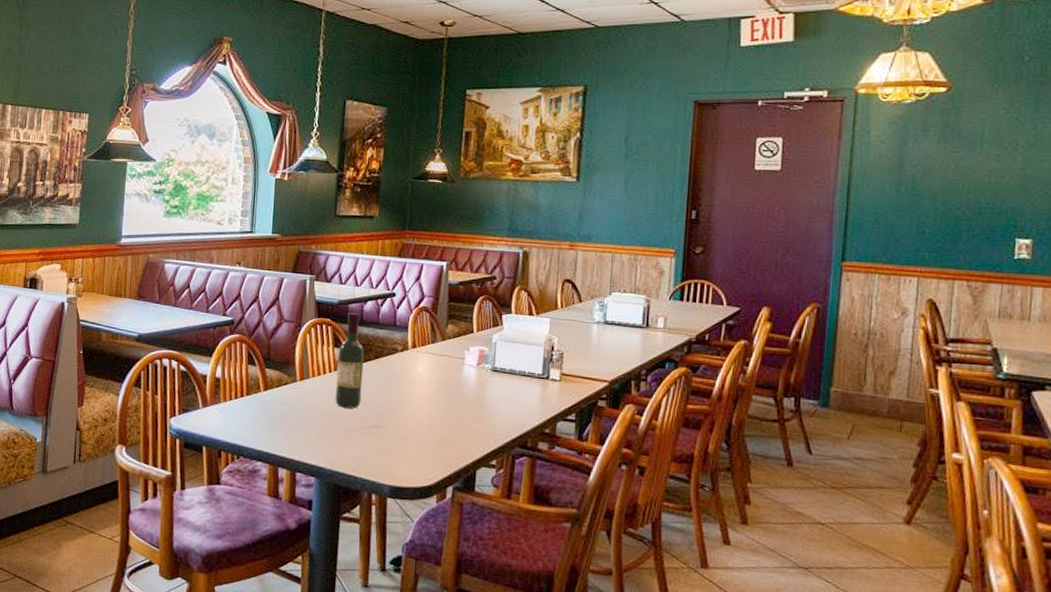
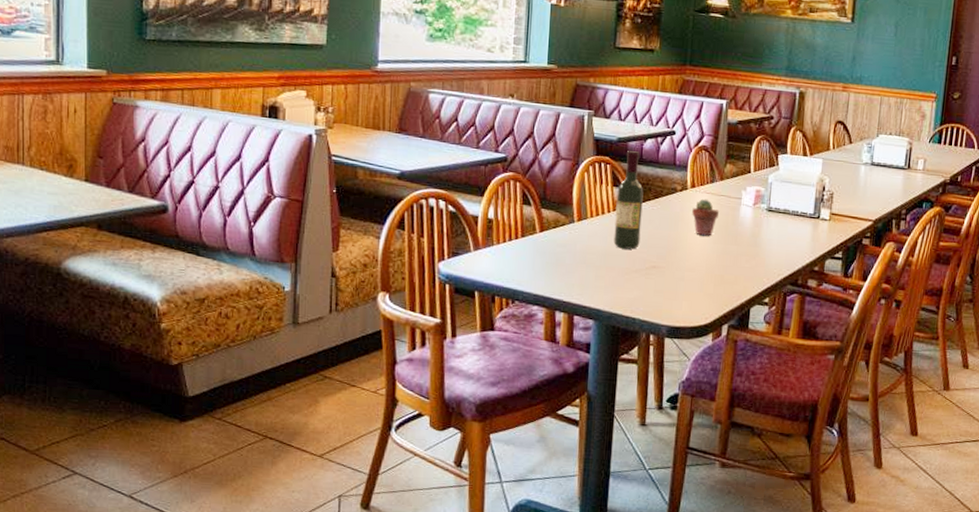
potted succulent: none [413,359,442,396] -> present [692,198,720,236]

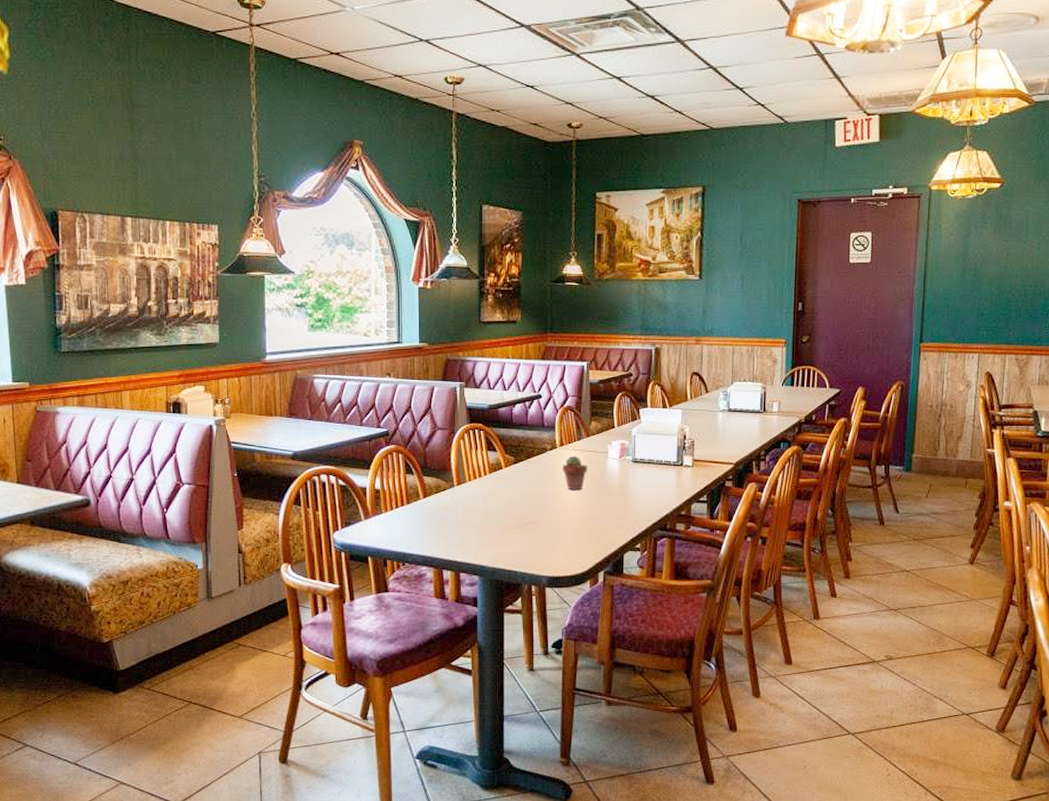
wine bottle: present [613,151,644,250] -> none [492,417,516,508]

